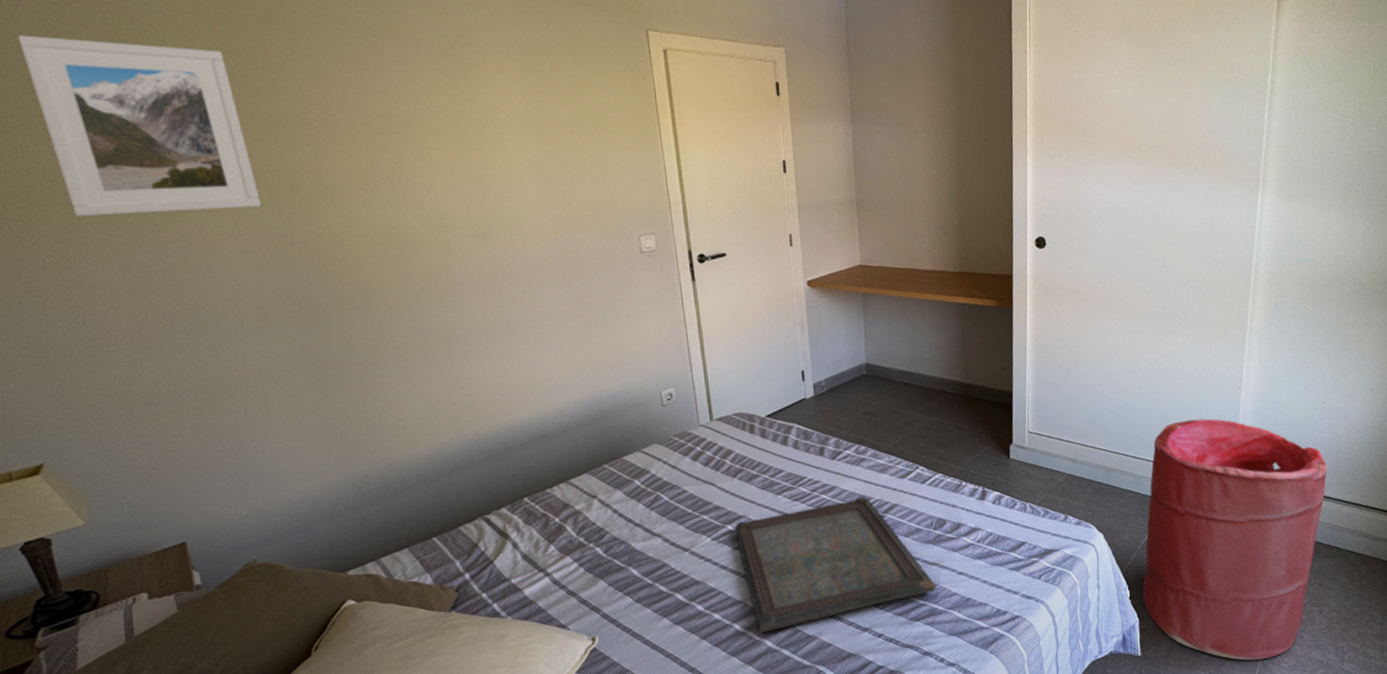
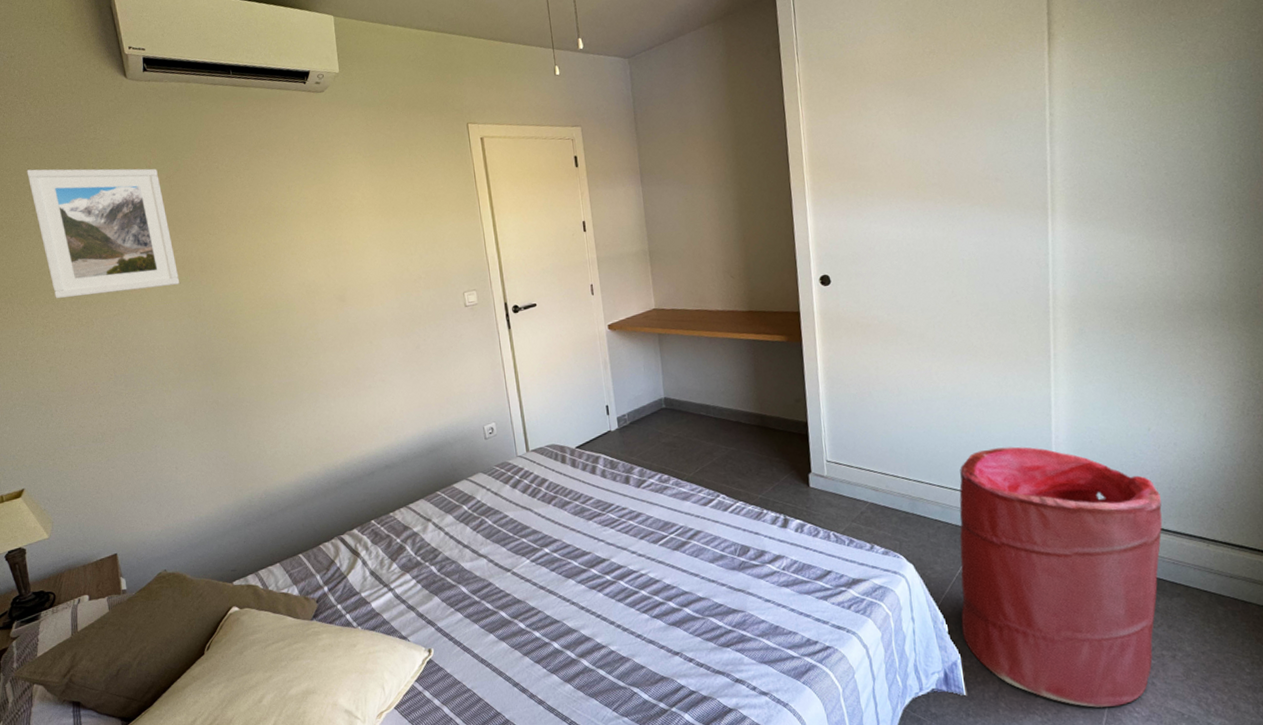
serving tray: present [735,497,936,634] -> none [551,523,744,653]

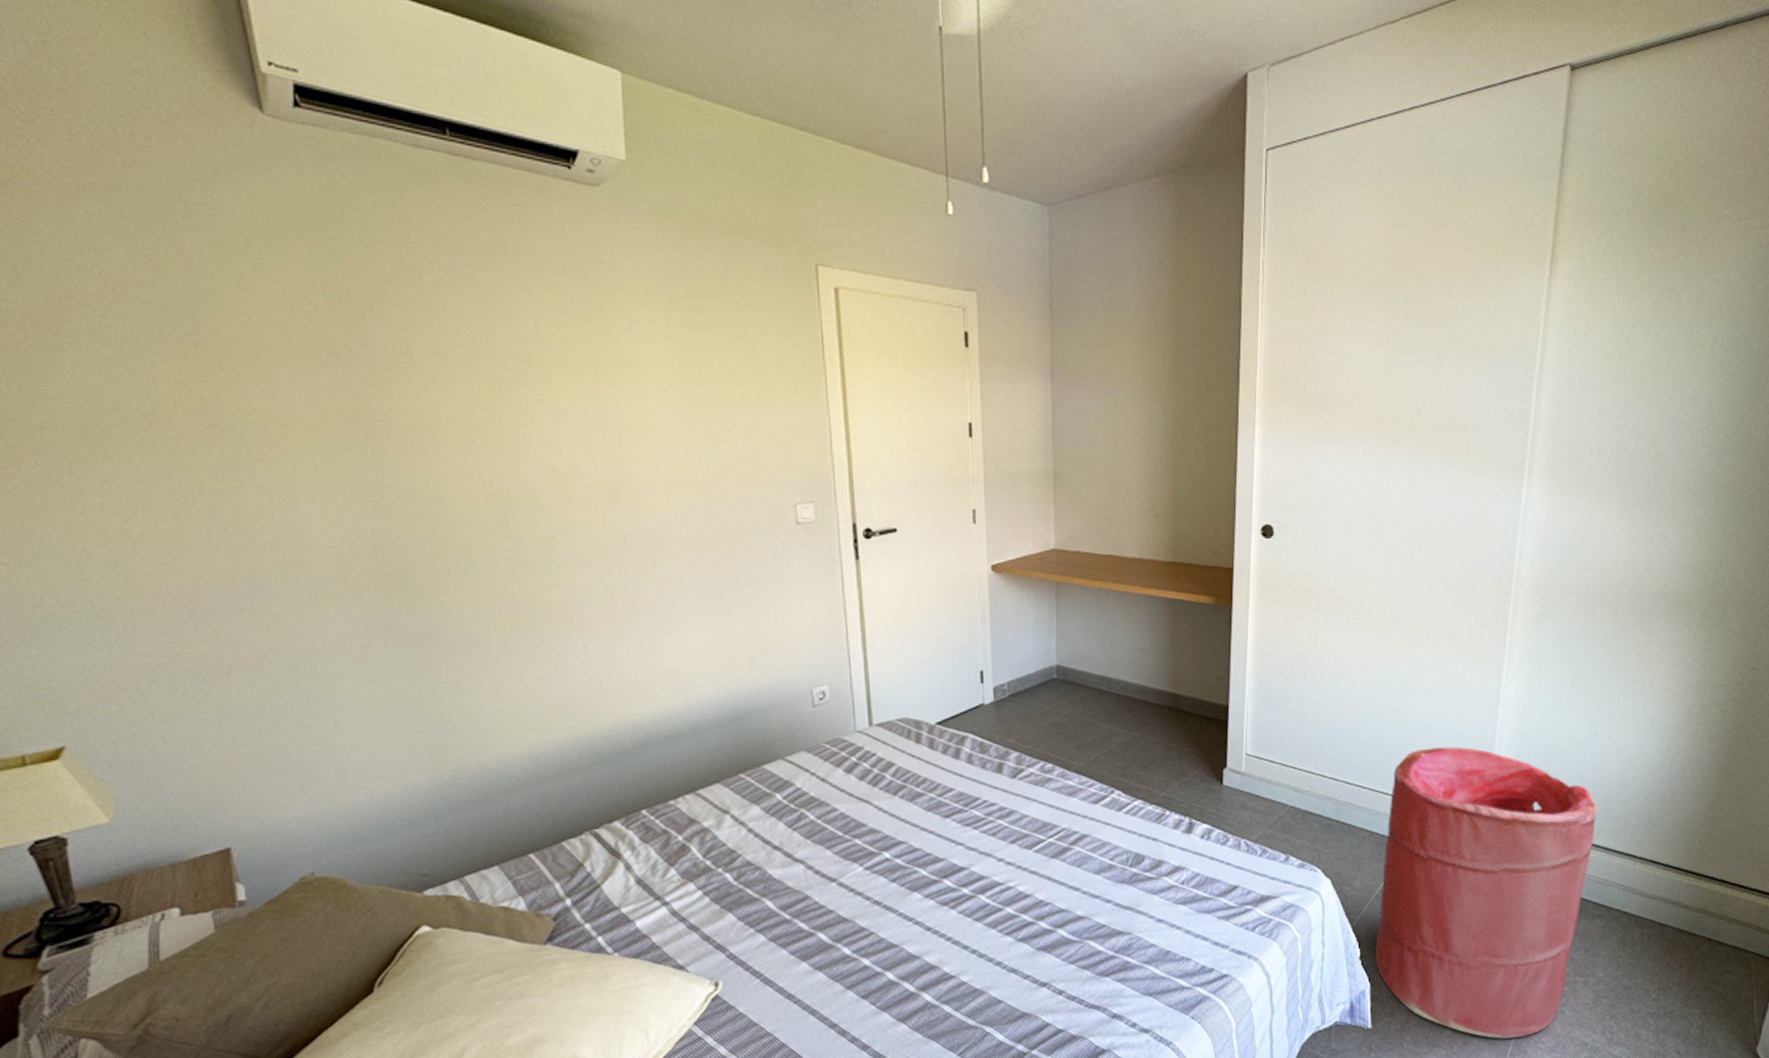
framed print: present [26,168,180,298] -> none [72,238,350,454]

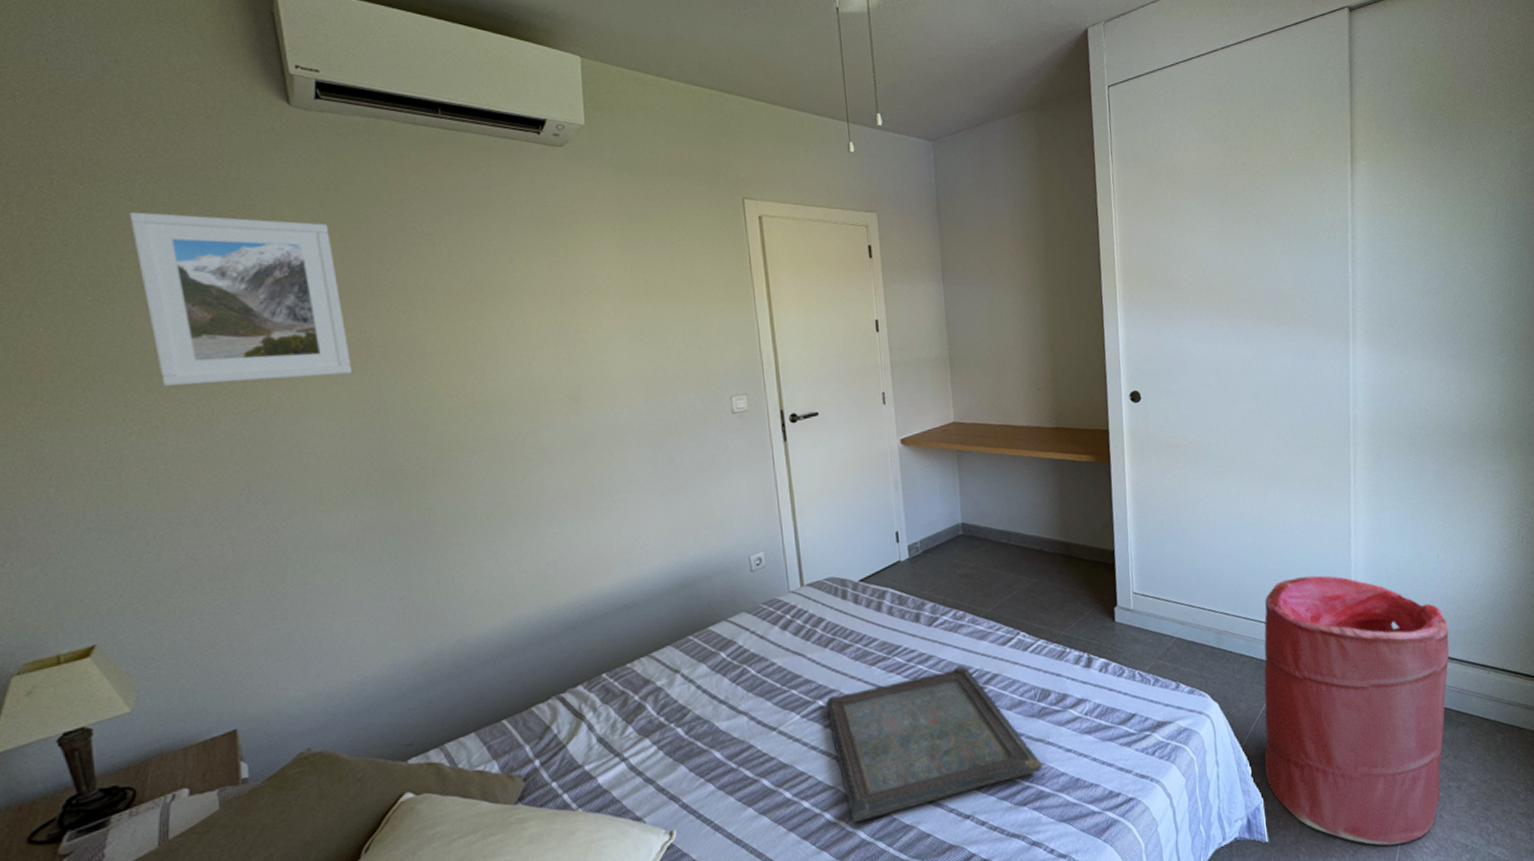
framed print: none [72,238,350,454] -> present [129,212,353,386]
serving tray: none [894,824,1130,985] -> present [827,666,1043,824]

